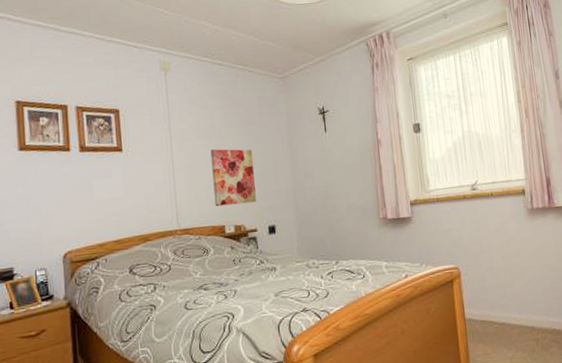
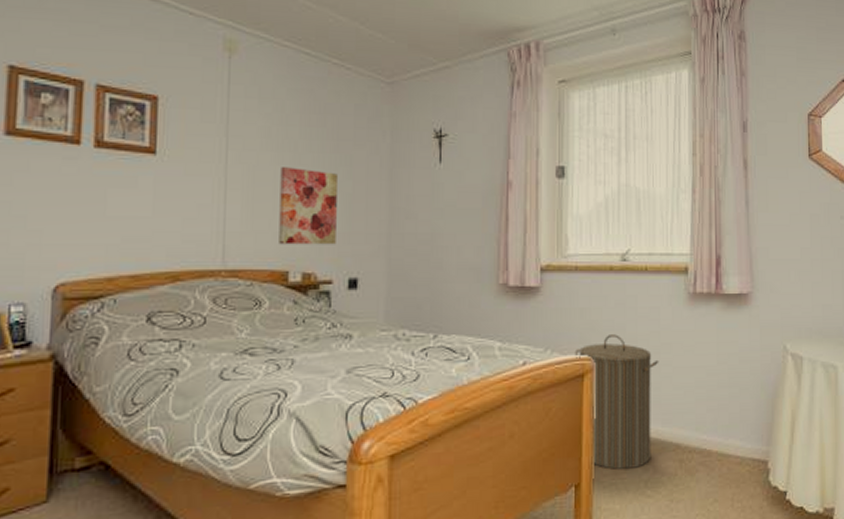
laundry hamper: none [444,247,513,351] -> present [575,334,659,470]

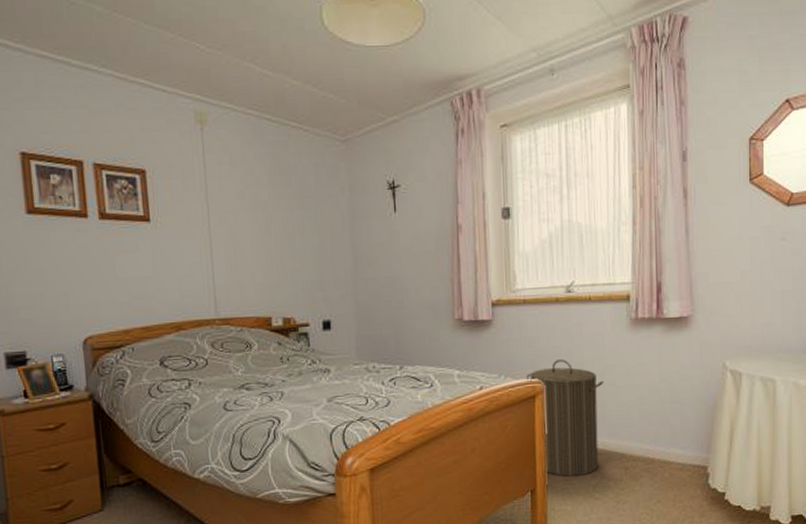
wall art: present [279,167,337,245] -> none [256,225,309,295]

